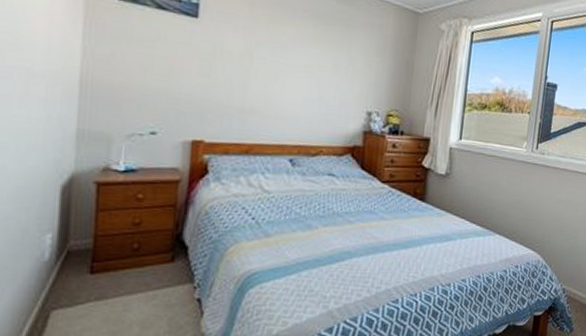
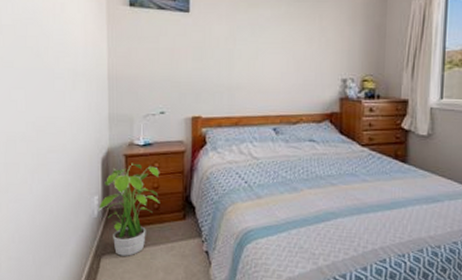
potted plant: none [51,192,144,309] -> present [98,163,160,256]

